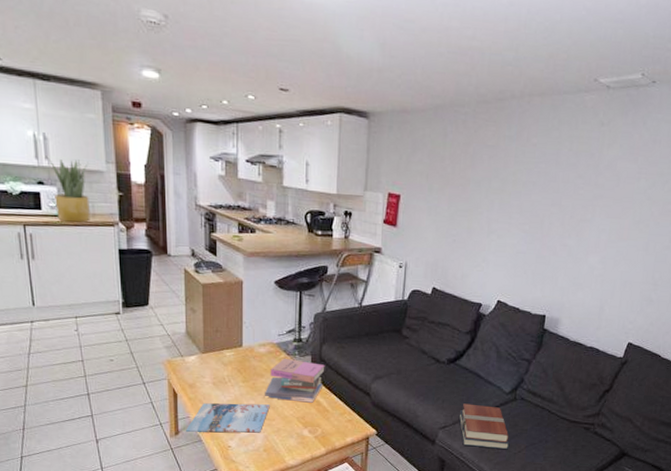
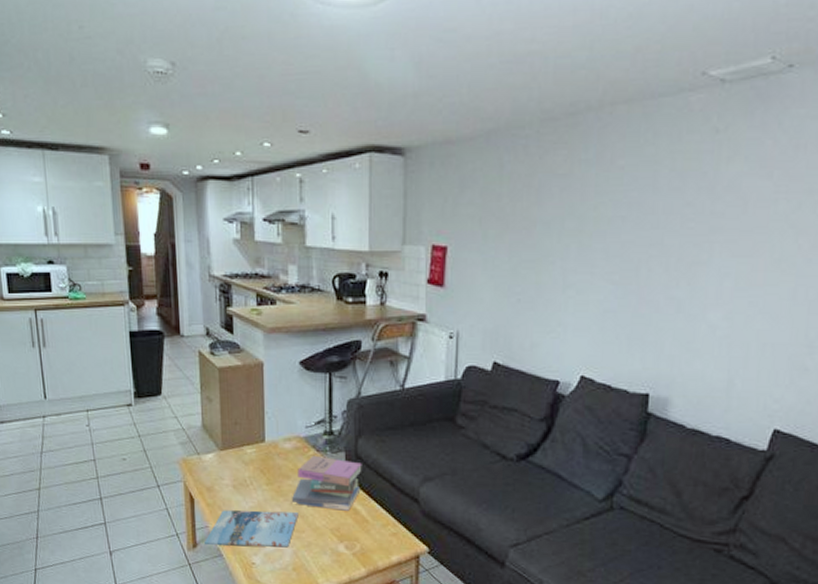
planter: present [49,159,90,223] -> none [58,233,100,303]
books: present [459,403,510,450] -> none [535,514,607,578]

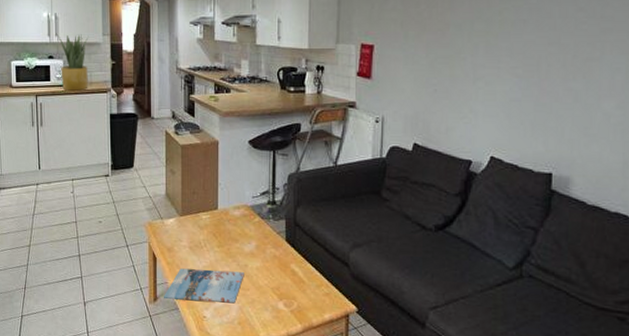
planter: none [58,233,100,303] -> present [58,34,88,91]
books: present [292,455,362,511] -> none [239,221,300,272]

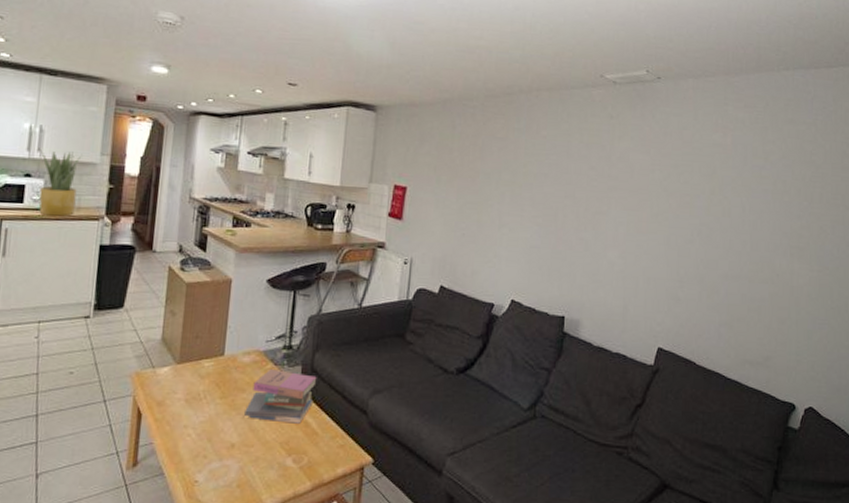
magazine: present [164,268,244,304] -> none [146,425,250,464]
books: none [239,221,300,272] -> present [245,368,317,424]

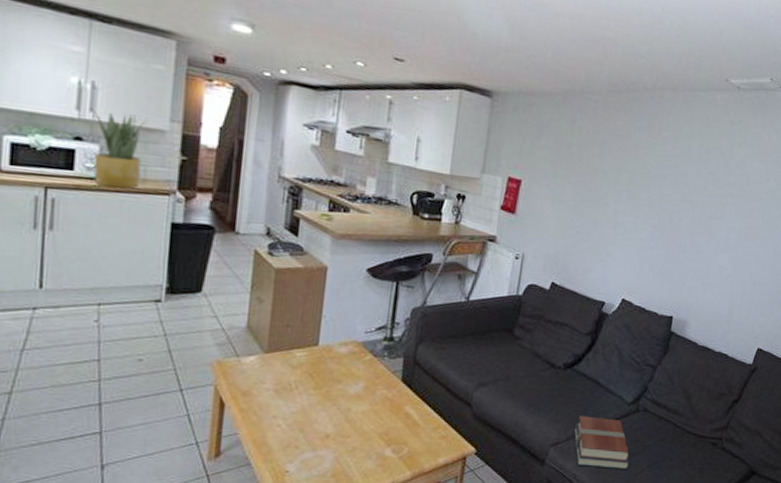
books: present [245,368,317,424] -> none [341,359,420,415]
books: none [470,423,530,482] -> present [573,415,630,470]

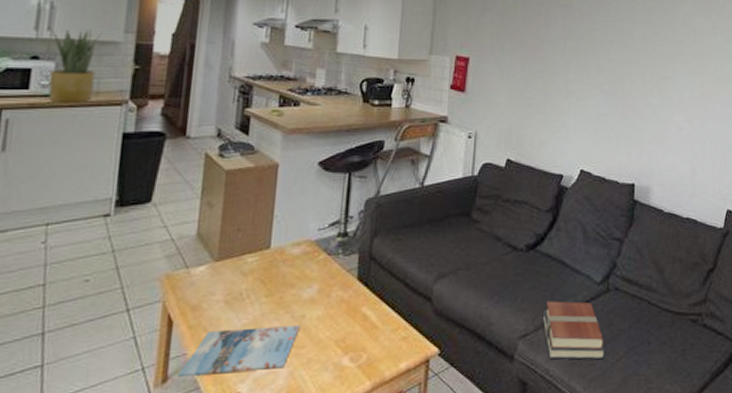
magazine: none [230,415,346,454] -> present [178,325,300,378]

